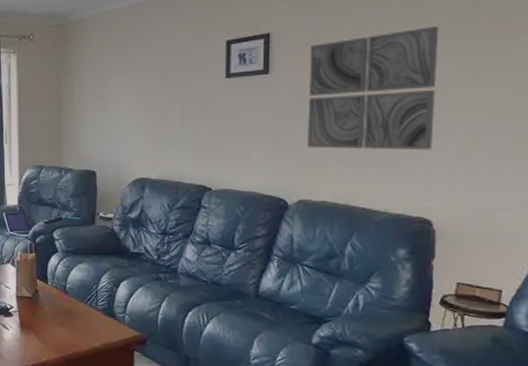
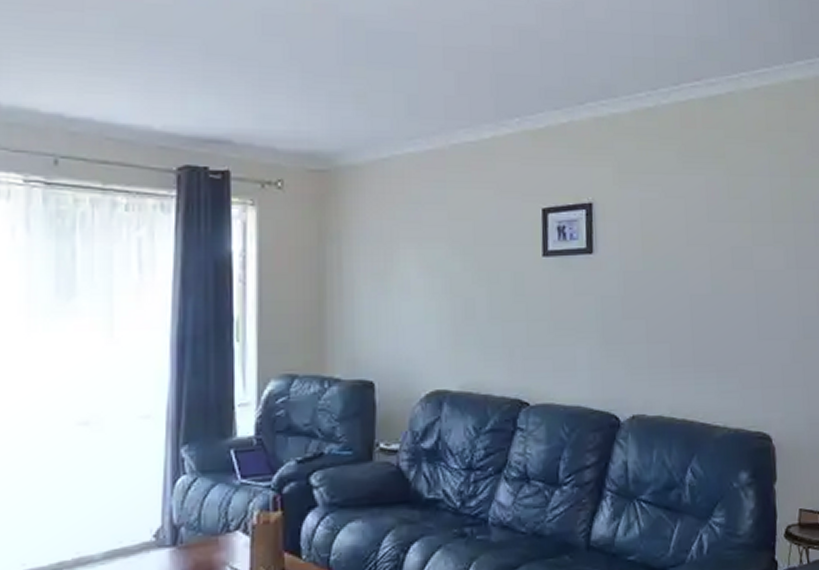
wall art: present [306,26,439,150] -> none [637,208,767,352]

